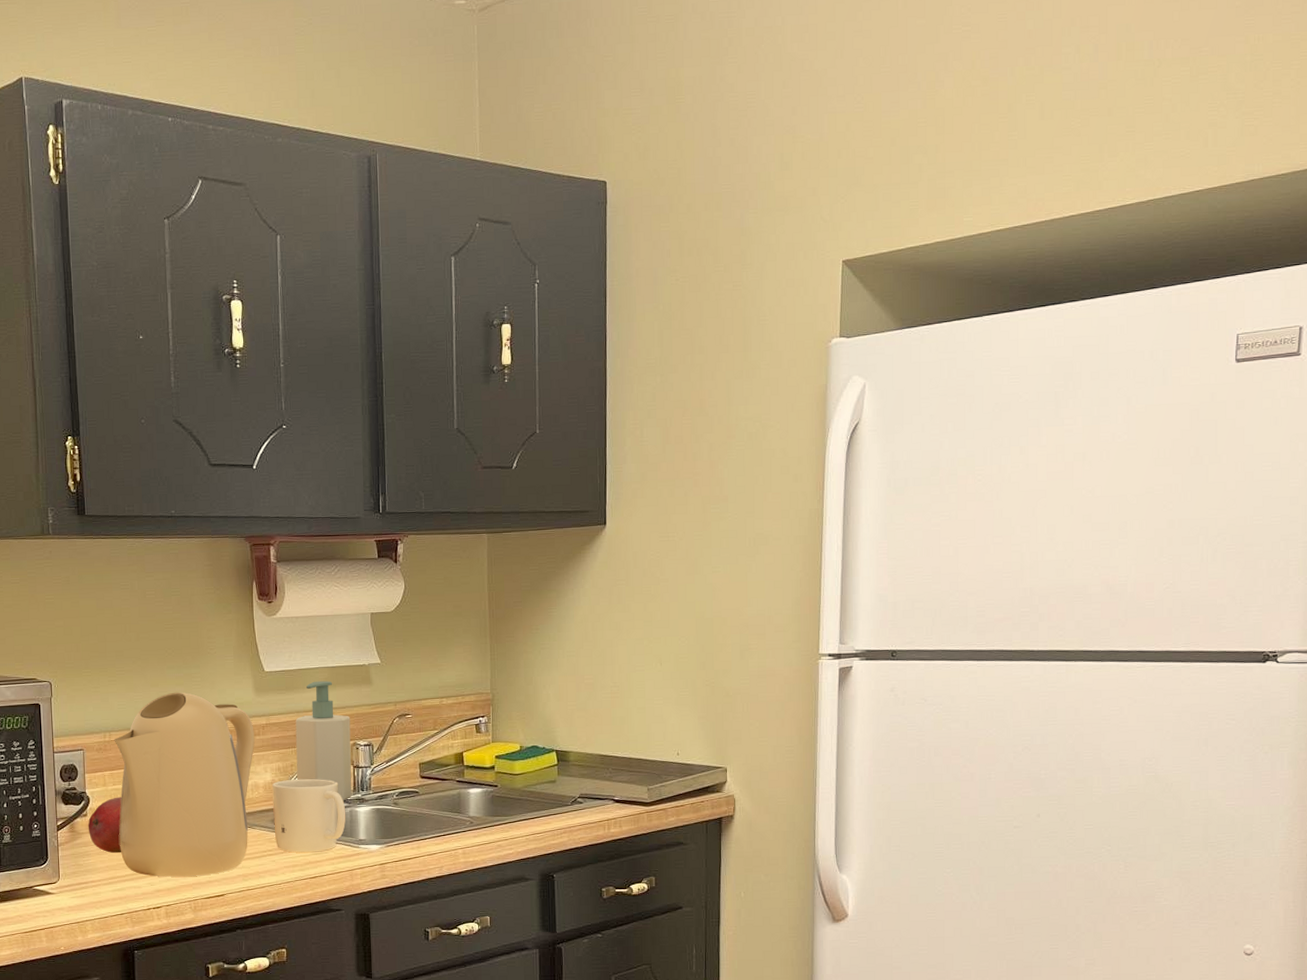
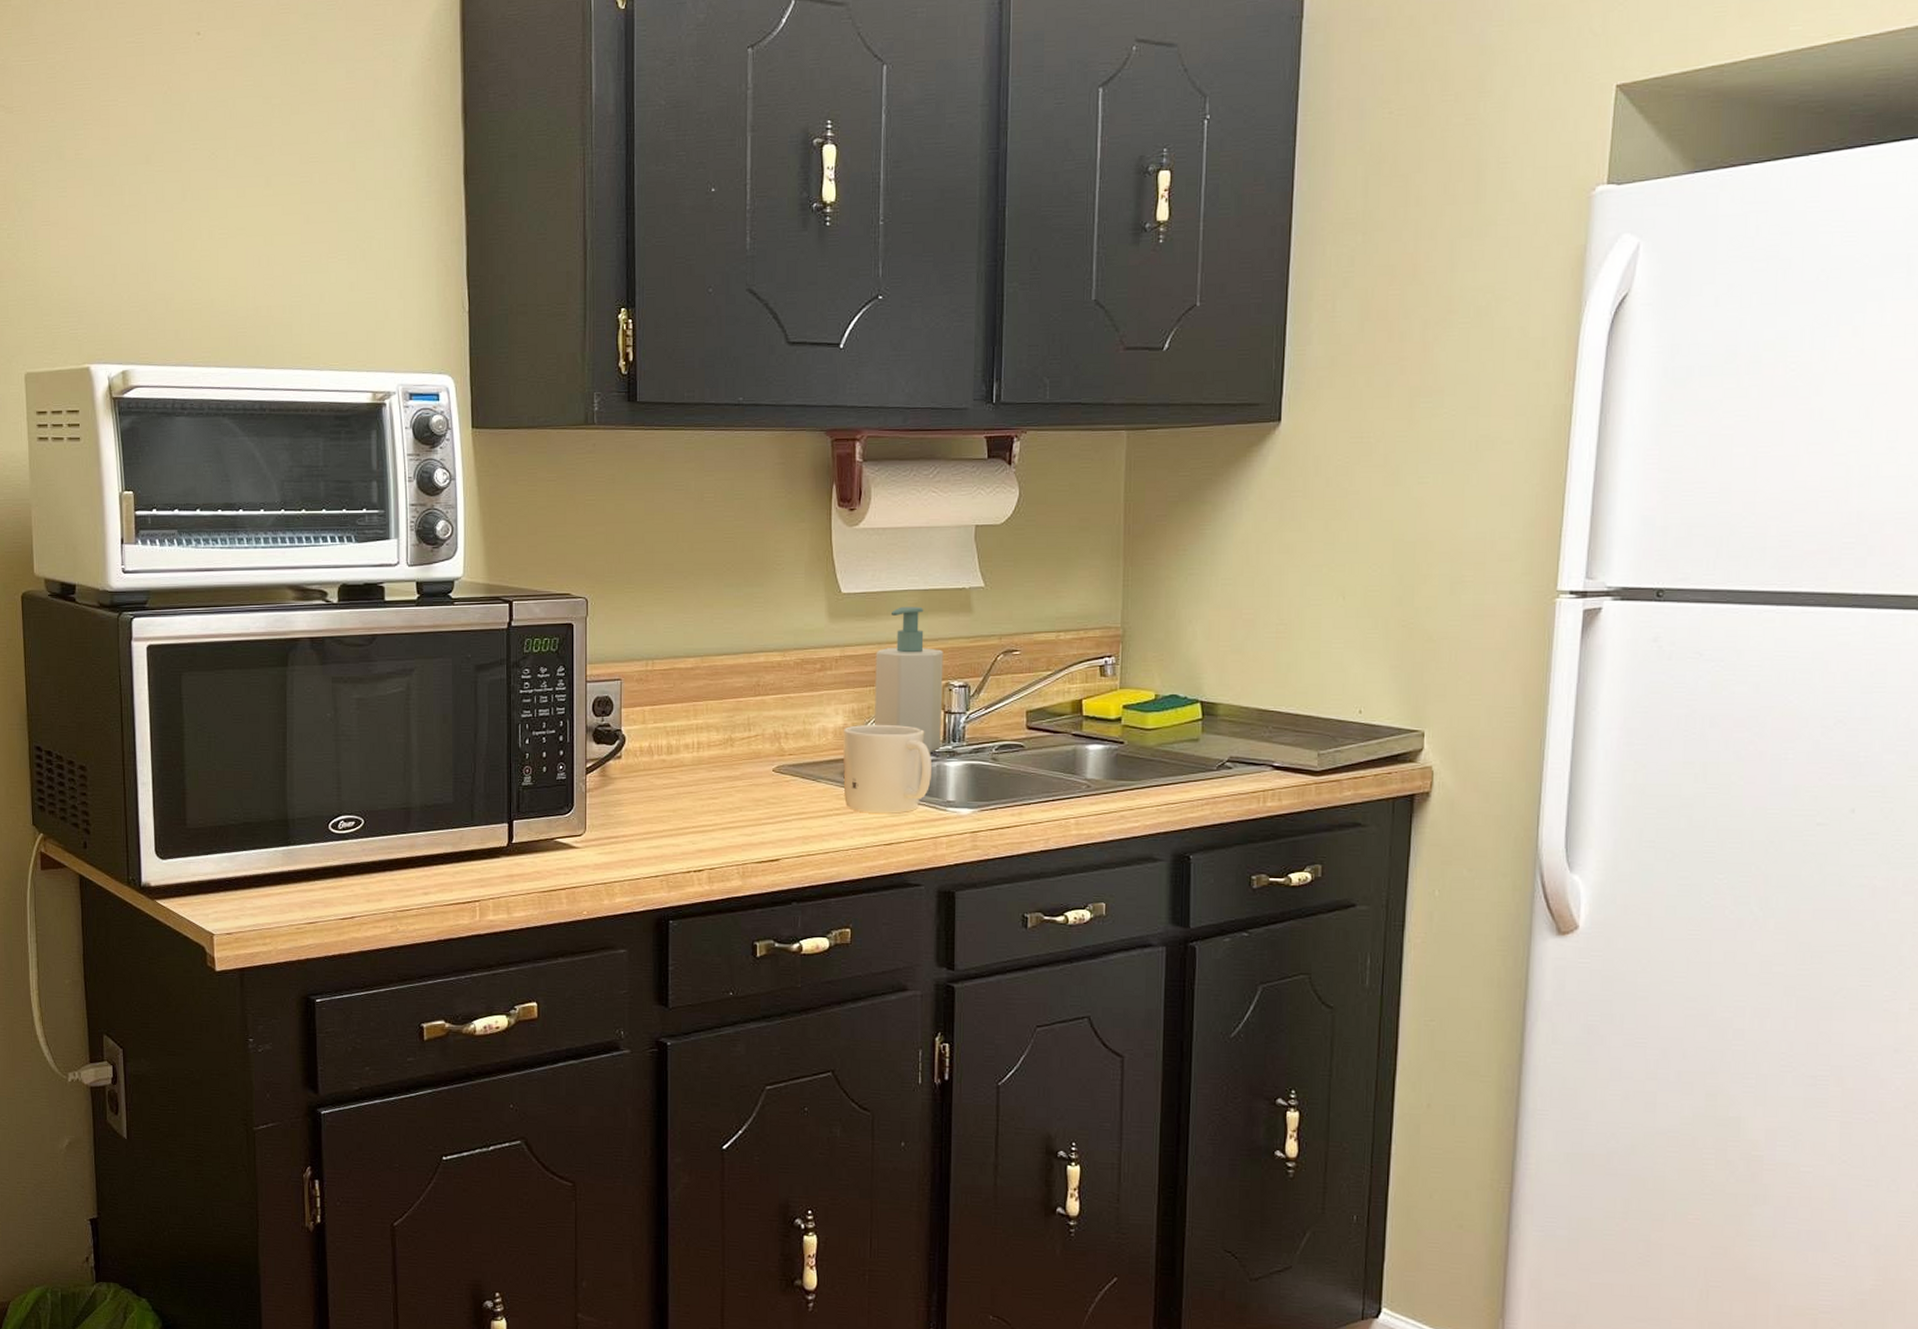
fruit: present [87,797,122,853] -> none [621,737,663,804]
kettle: present [114,692,255,877] -> none [657,614,825,836]

